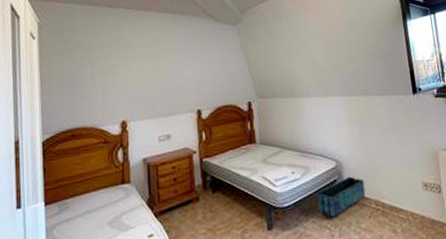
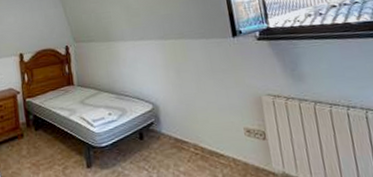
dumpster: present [318,176,366,218] -> none [135,119,184,159]

